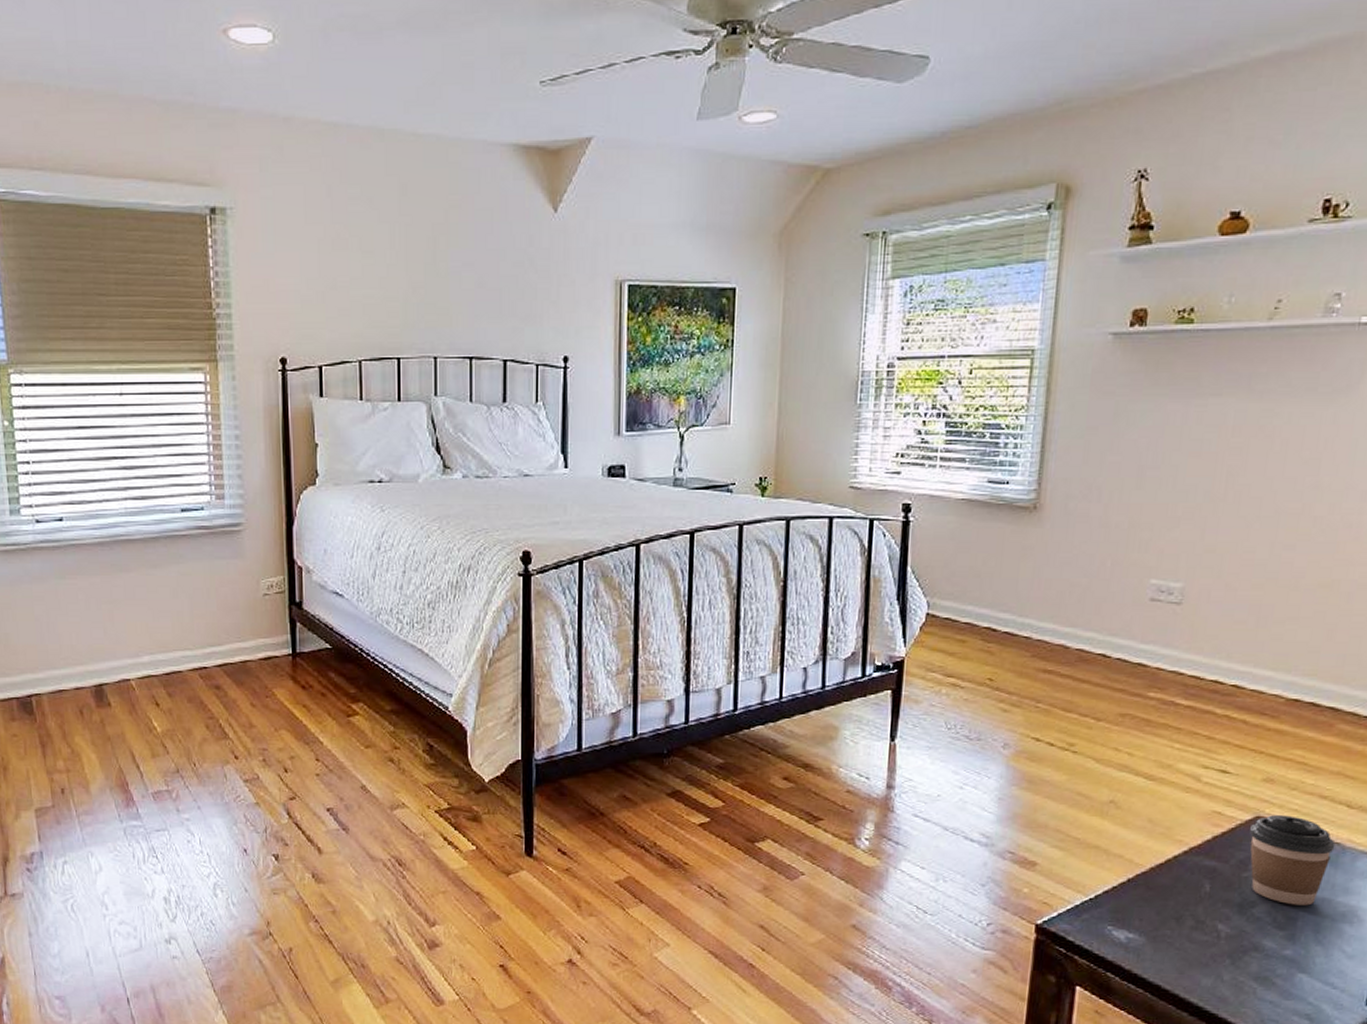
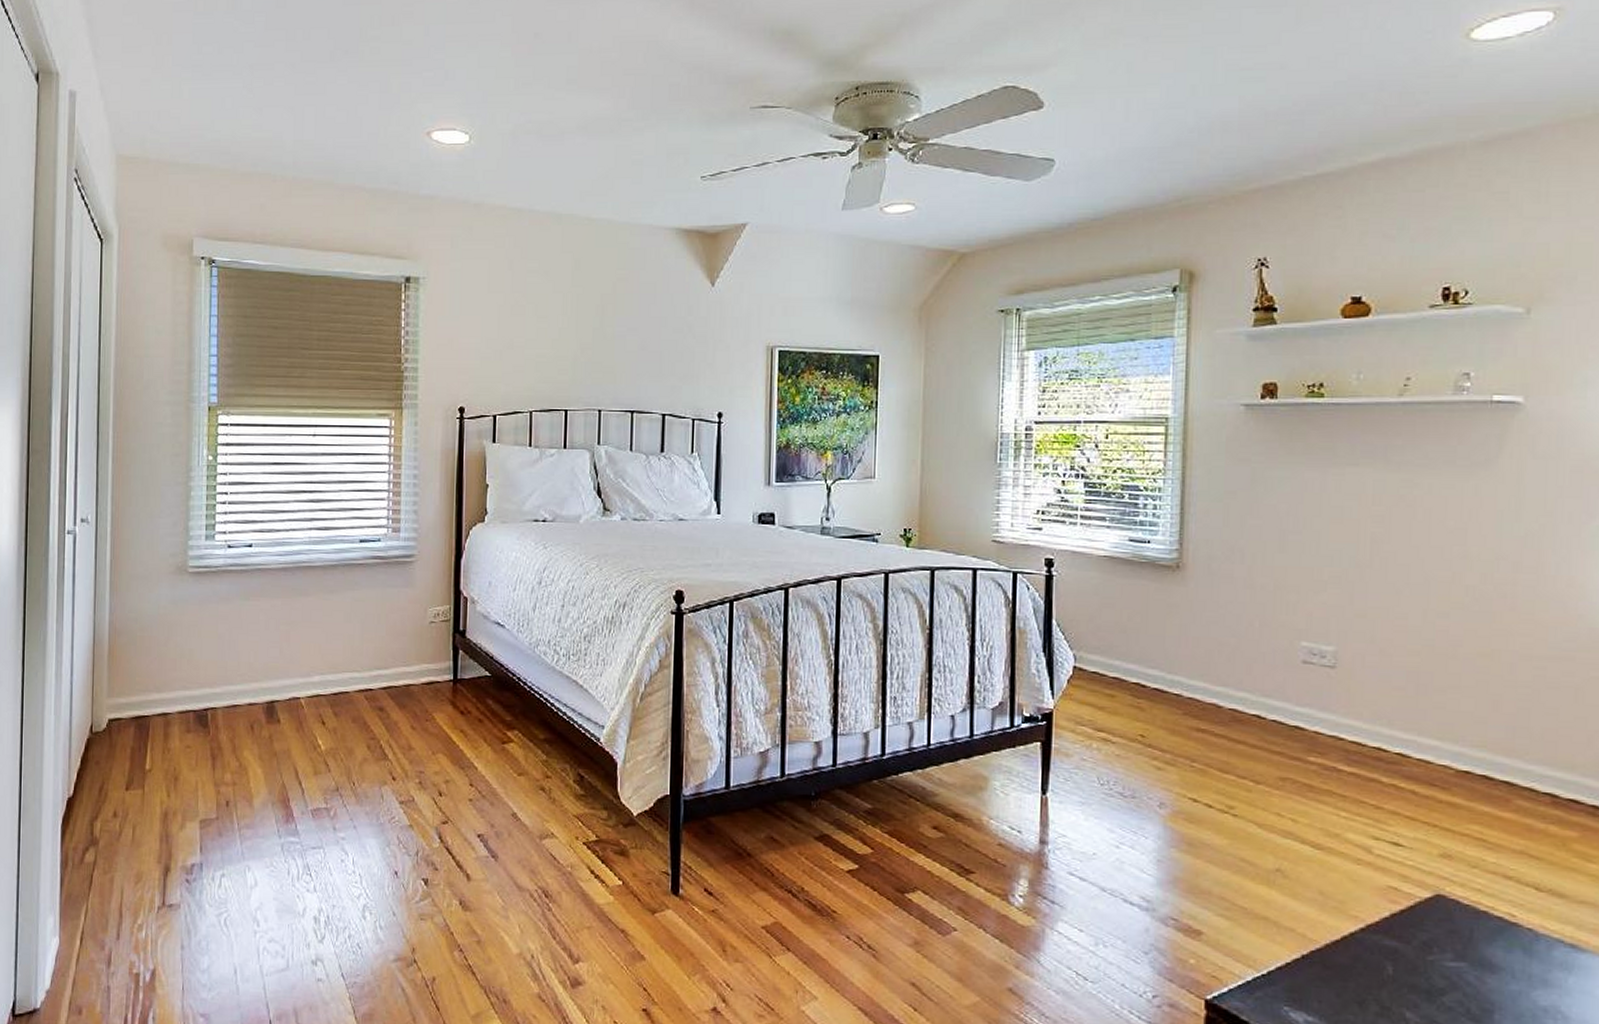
coffee cup: present [1250,815,1336,906] -> none [1431,894,1527,997]

